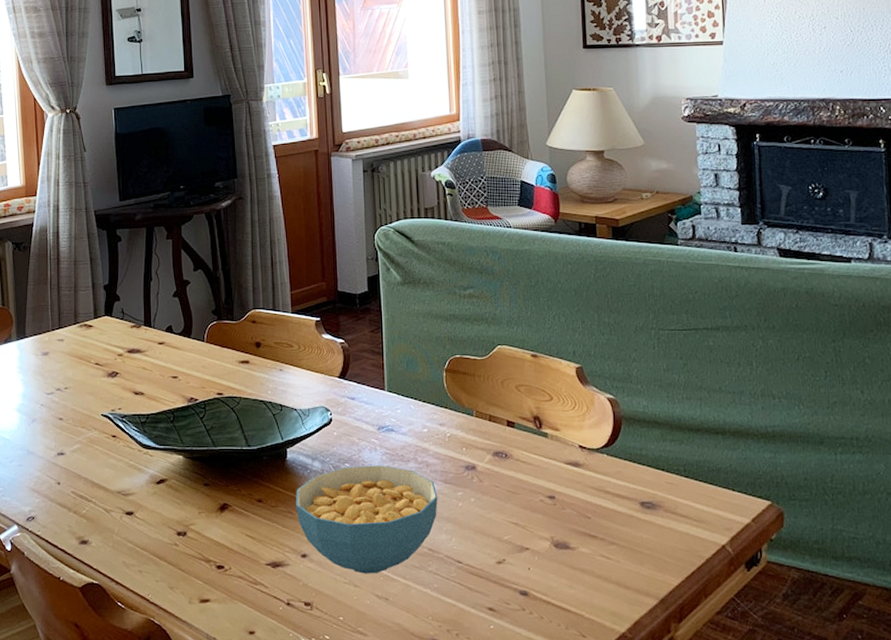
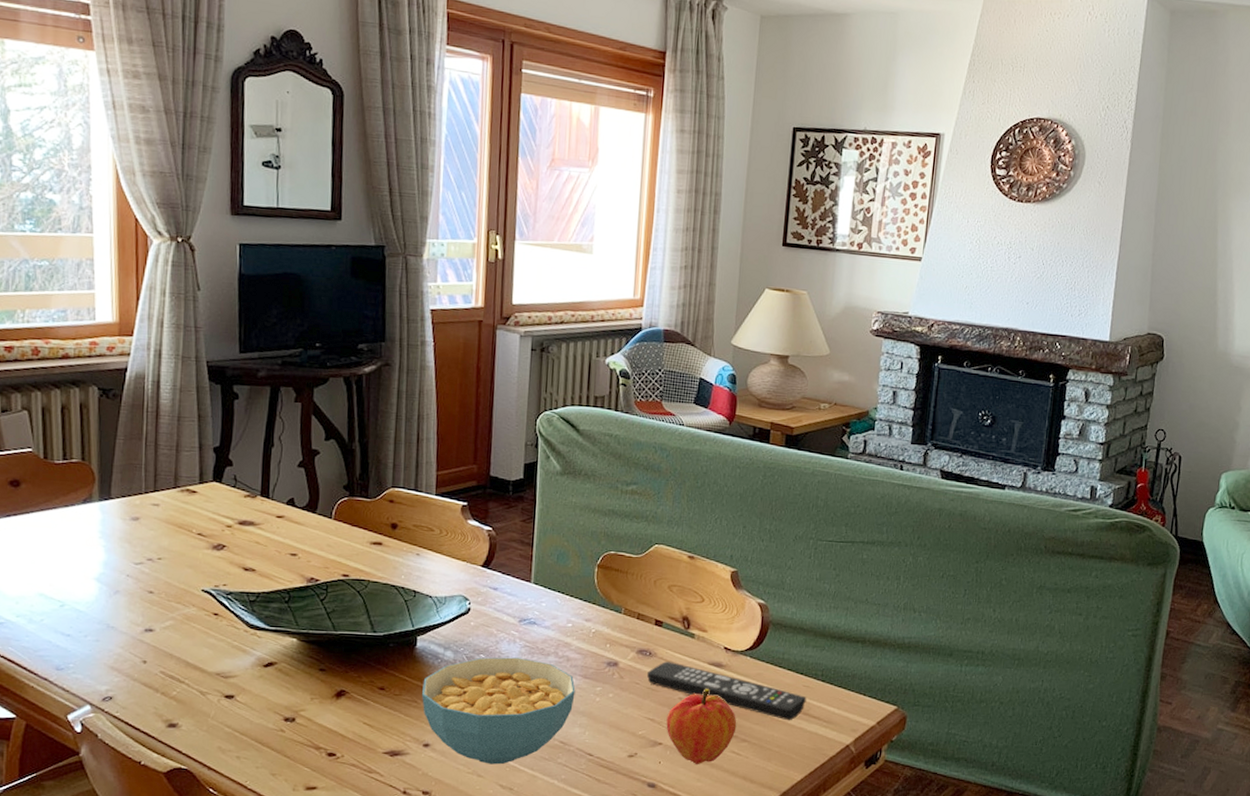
remote control: none [506,463,672,521] -> present [647,661,807,721]
fruit: none [530,489,603,571] -> present [666,688,737,765]

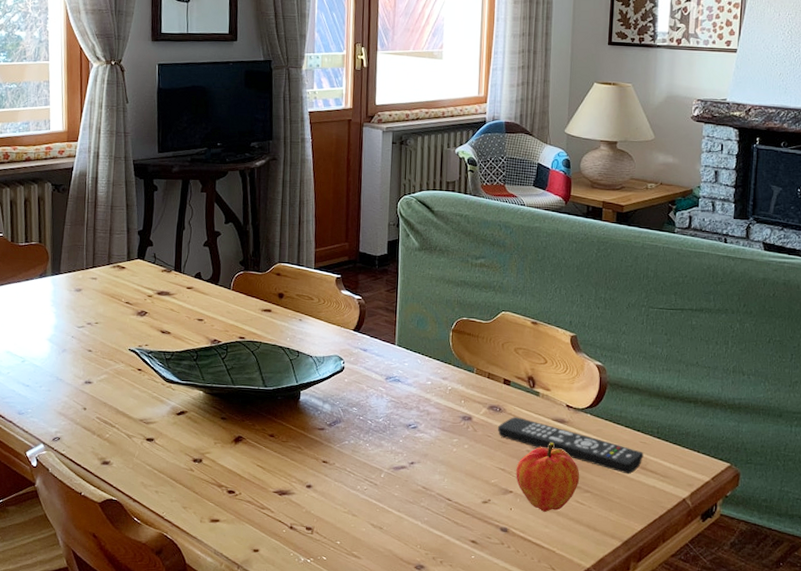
cereal bowl: present [422,657,576,765] -> none [305,410,435,506]

